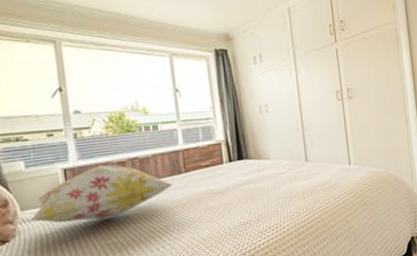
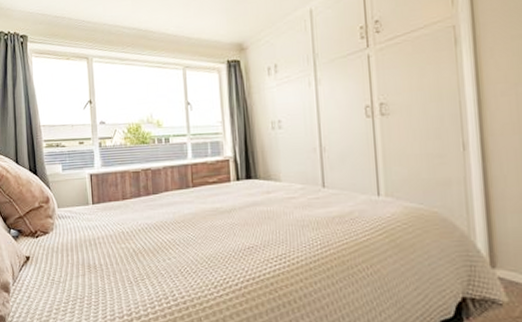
decorative pillow: present [28,164,173,223] -> none [63,173,181,225]

